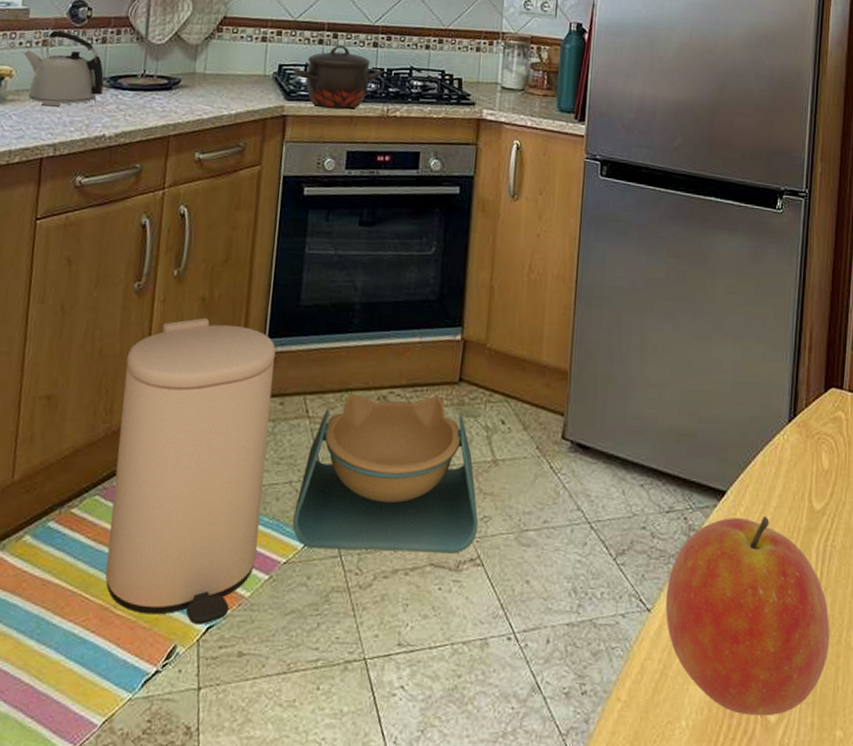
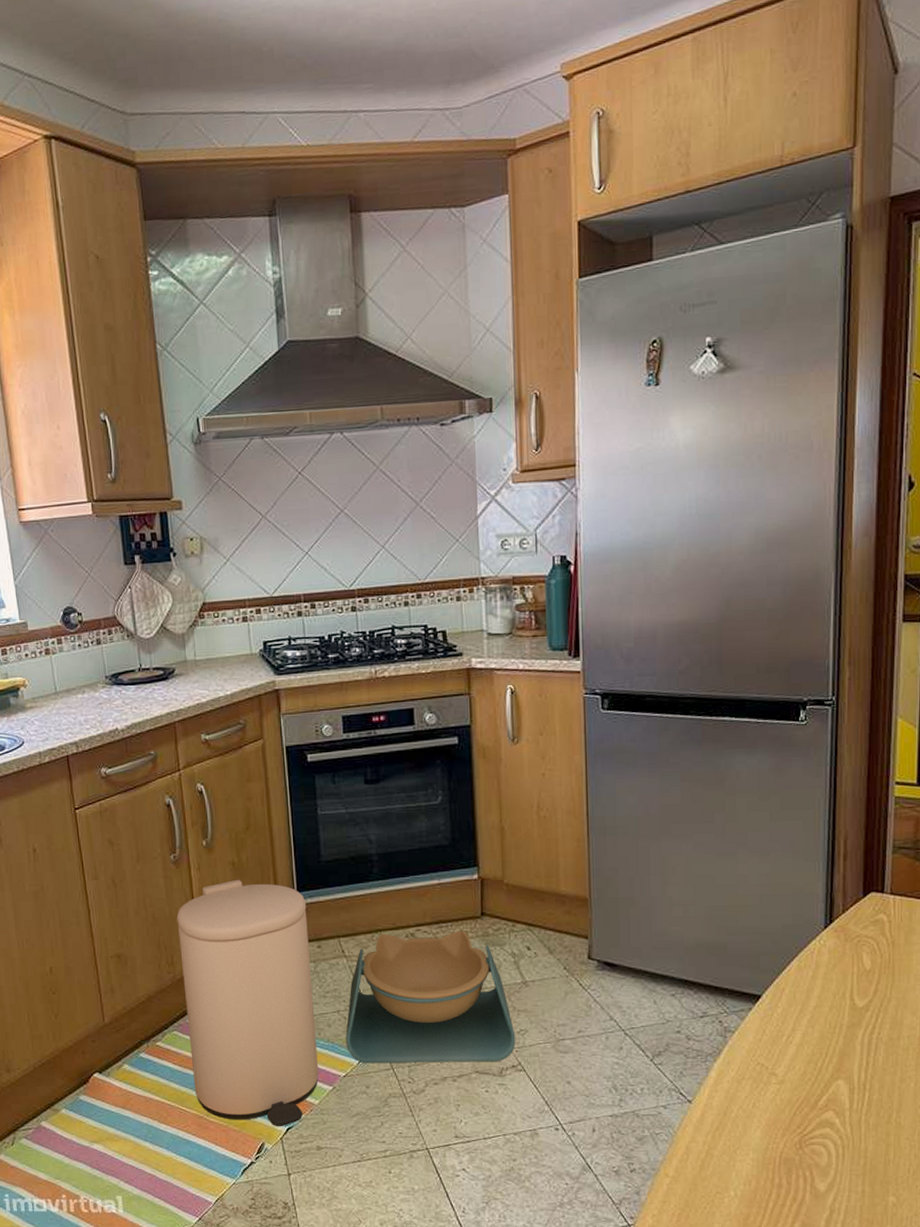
kettle: present [23,30,104,107] -> none [31,638,108,709]
cooking pot: present [292,45,382,110] -> none [277,614,365,678]
fruit: present [665,515,830,716] -> none [706,1015,878,1186]

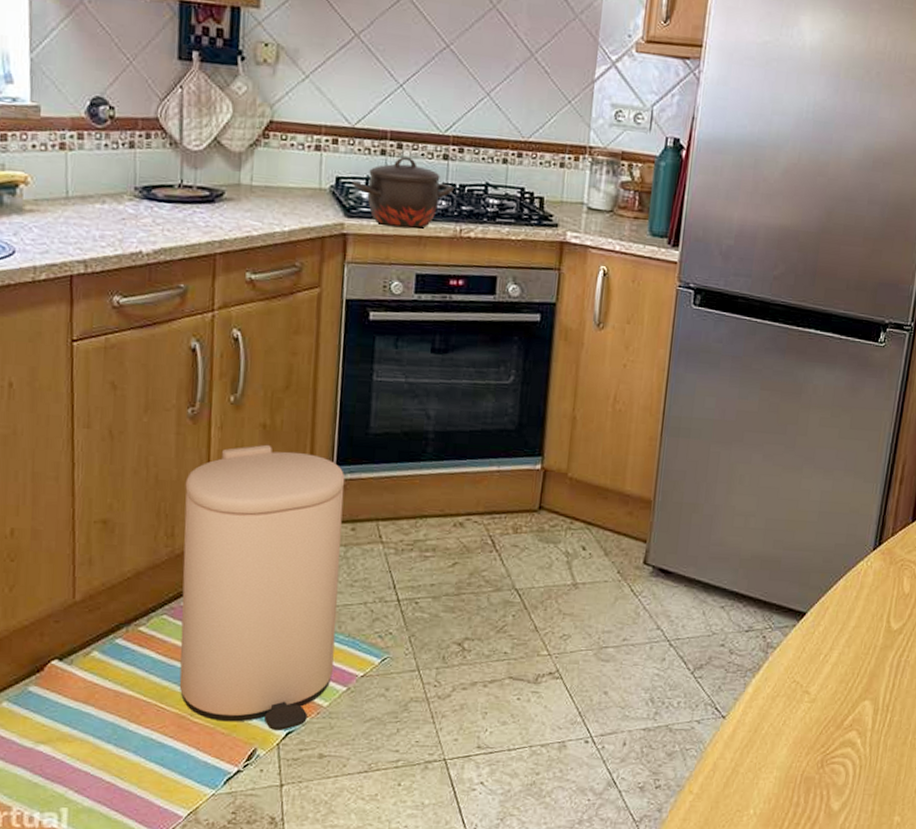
cooking pot: none [277,614,365,678] -> present [352,156,454,229]
pet bowl: present [346,931,516,1064] -> none [369,520,558,668]

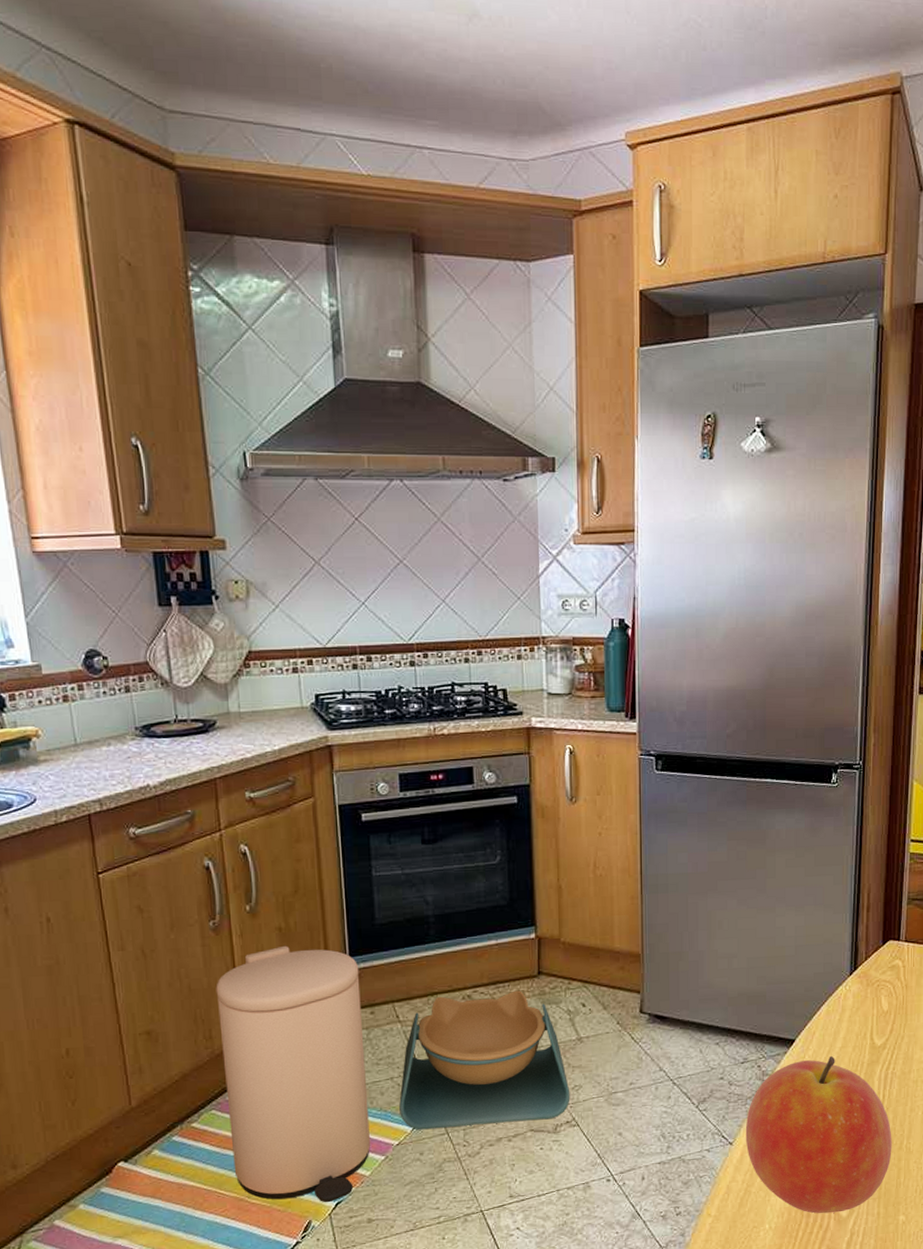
cooking pot: present [352,156,454,229] -> none [330,668,423,734]
pet bowl: none [369,520,558,668] -> present [399,990,570,1130]
fruit: none [739,634,897,805] -> present [745,1055,892,1214]

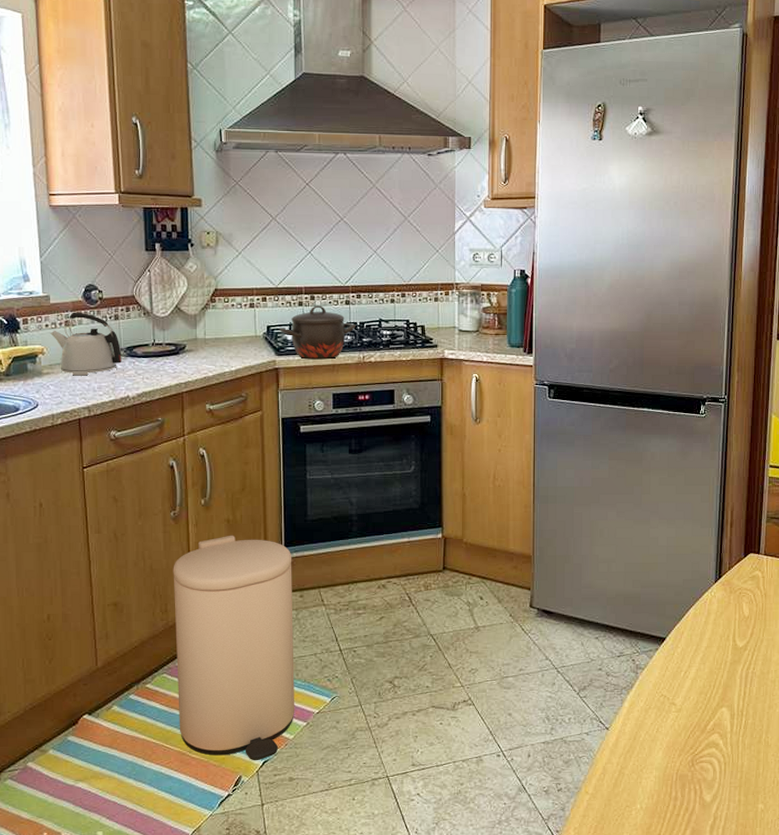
kettle: none [45,684,138,763] -> present [50,312,122,376]
cooking pot: none [330,668,423,734] -> present [279,305,356,360]
pet bowl: present [399,990,570,1130] -> none [321,582,468,701]
fruit: present [745,1055,892,1214] -> none [620,654,752,798]

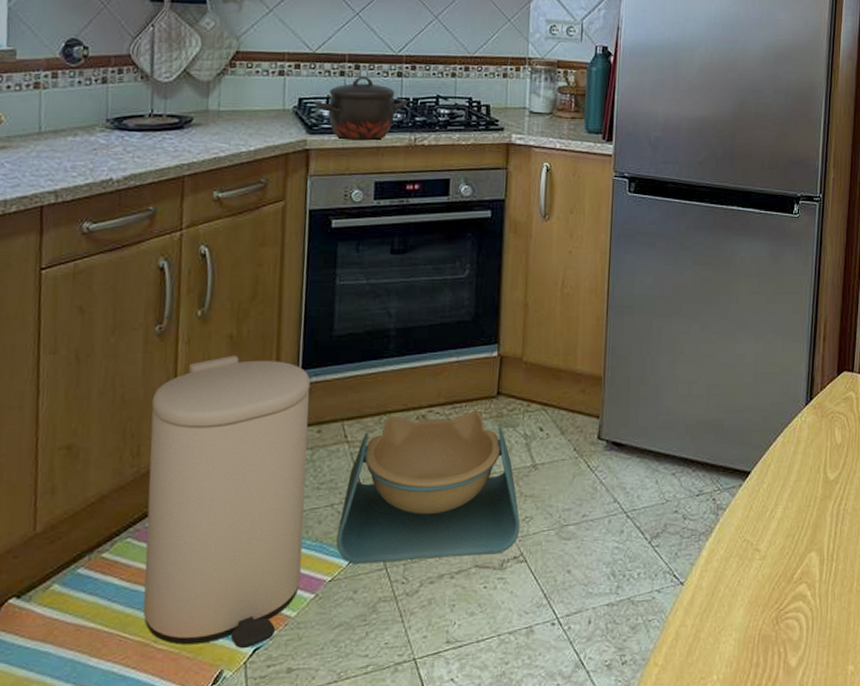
kettle: present [50,312,122,376] -> none [12,71,108,152]
pet bowl: none [321,582,468,701] -> present [336,411,520,565]

